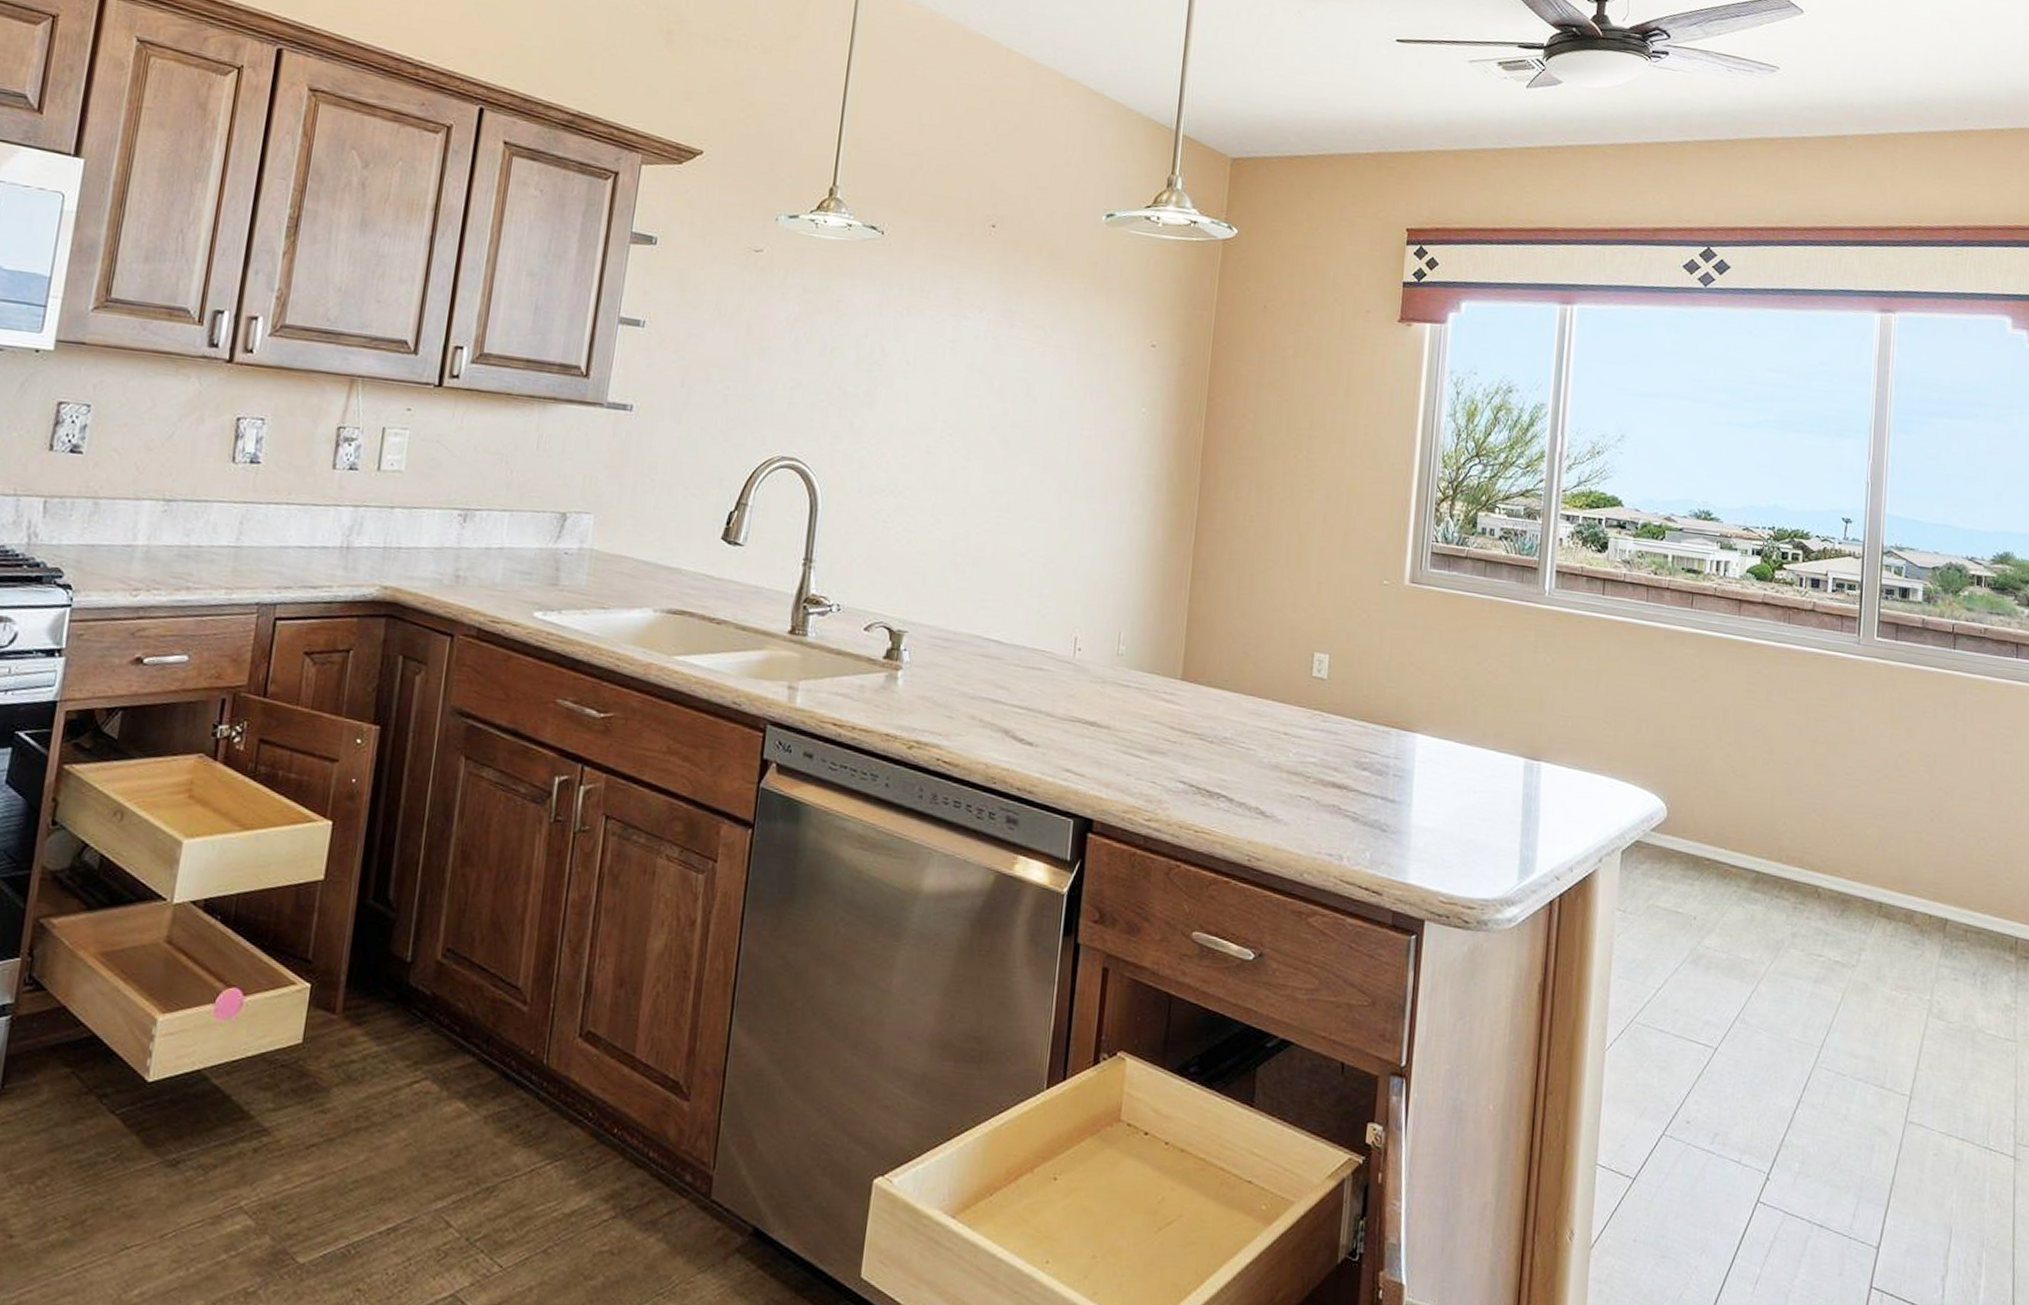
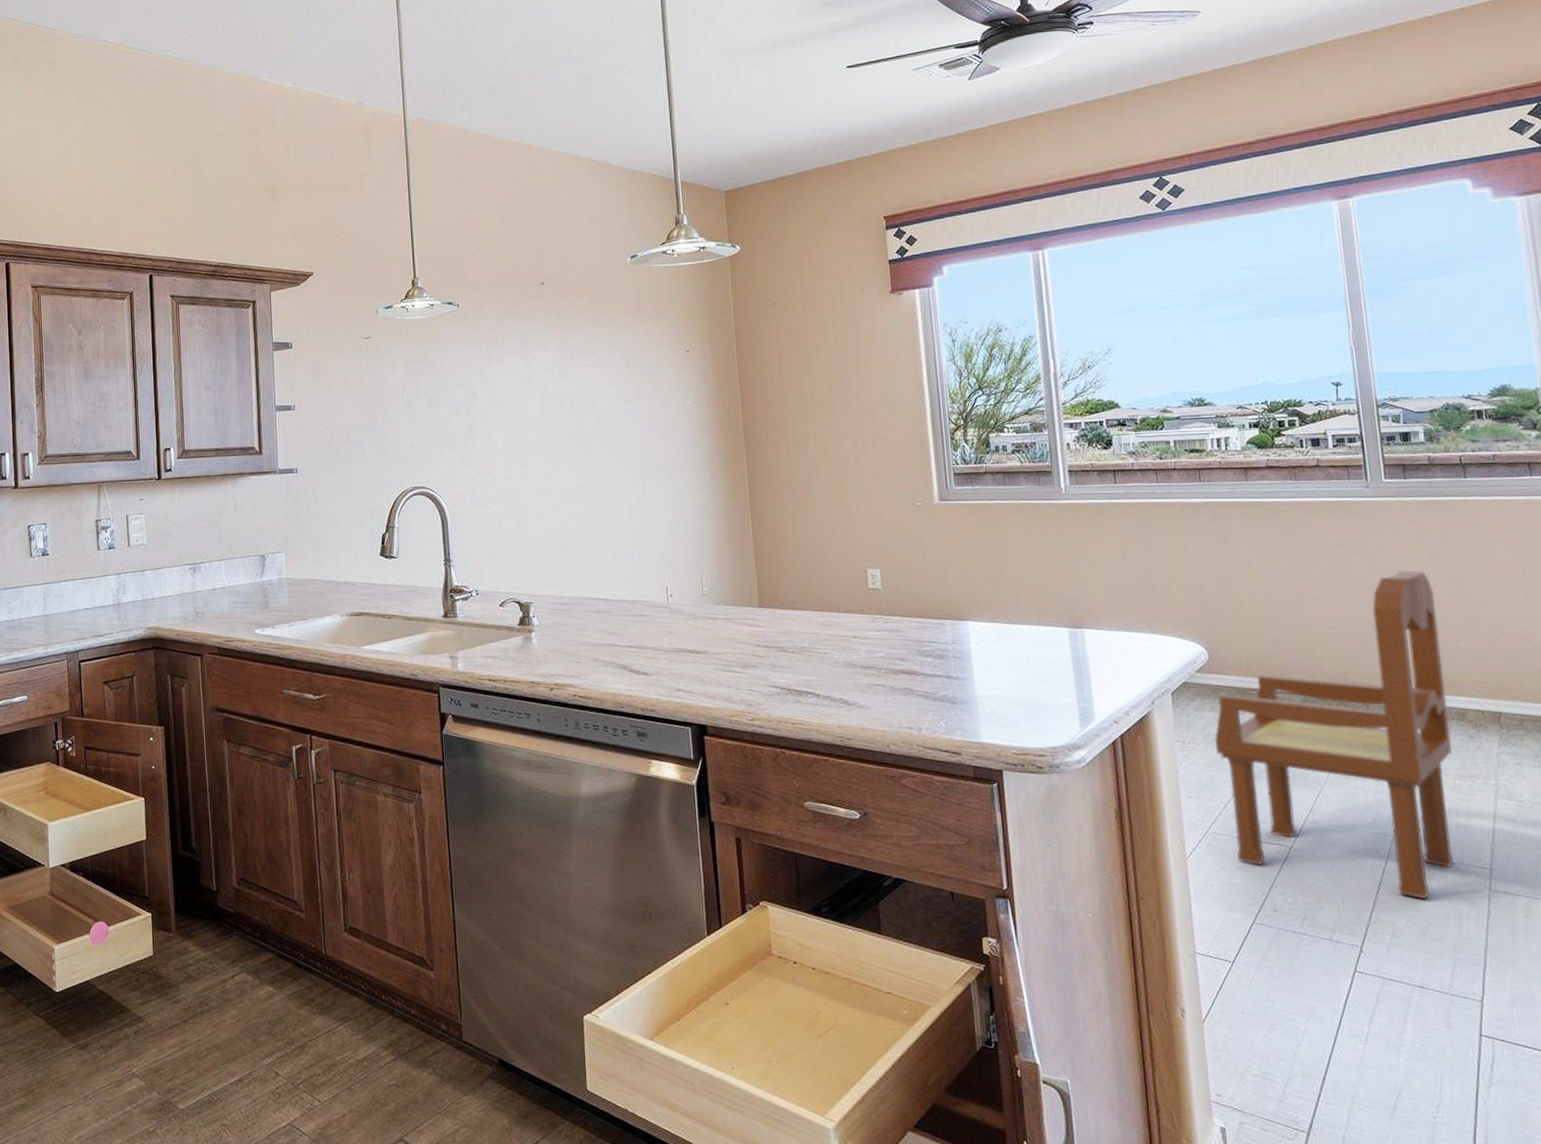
dining chair: none [1657,742,1905,1125] -> present [1214,569,1454,900]

